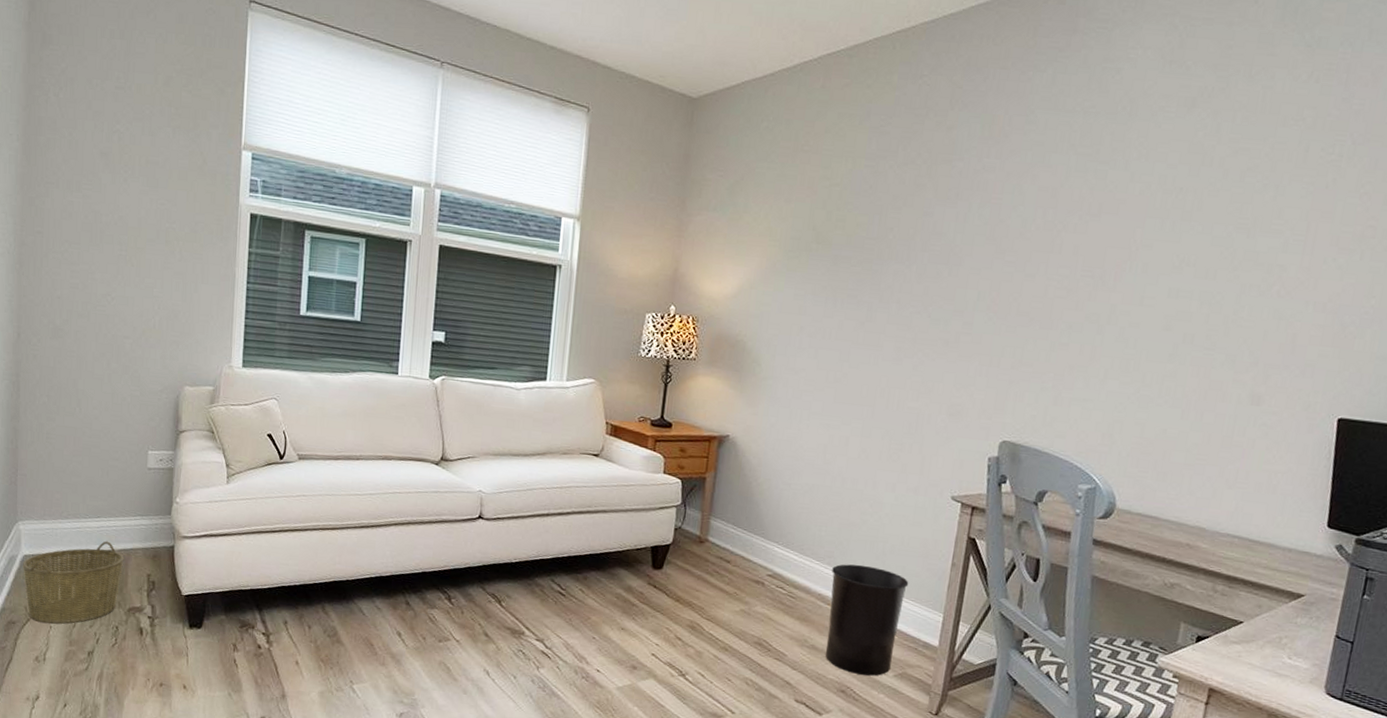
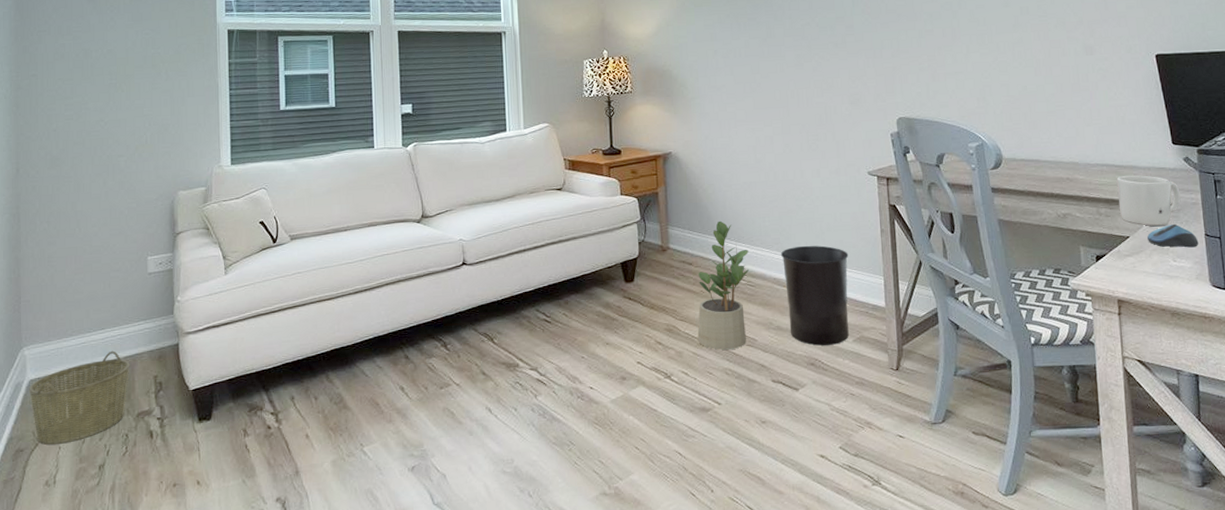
potted plant: none [721,520,796,660] -> present [697,221,749,350]
mug: none [1238,552,1321,618] -> present [1116,175,1181,227]
computer mouse: none [1264,617,1325,648] -> present [1147,224,1199,248]

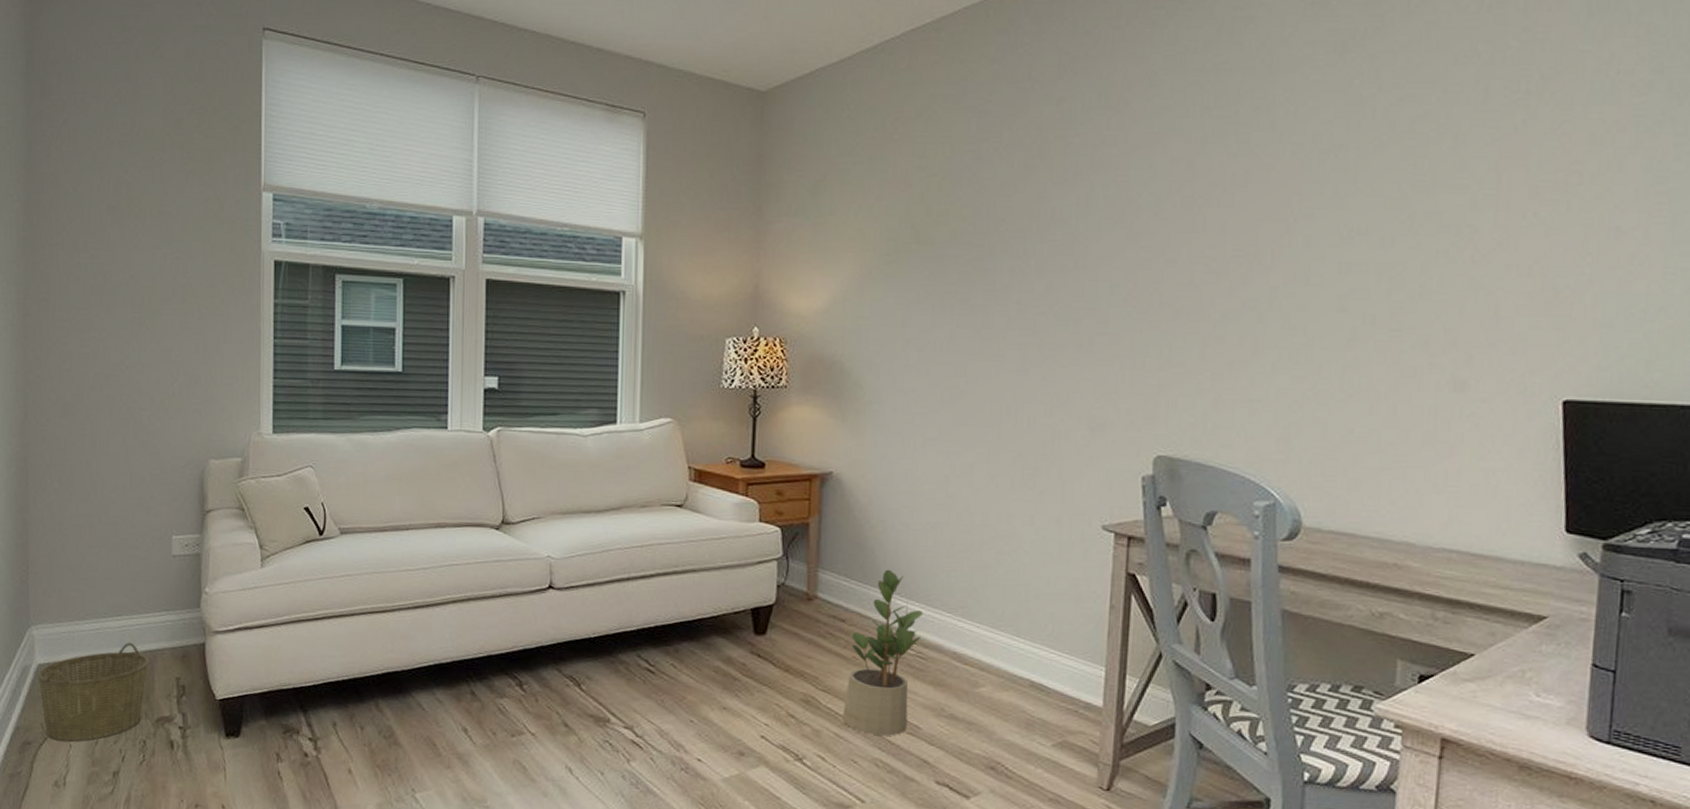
waste bin: present [781,245,849,346] -> none [967,614,1060,747]
mug: present [1116,175,1181,227] -> none [1465,568,1565,646]
computer mouse: present [1147,224,1199,248] -> none [1502,645,1580,681]

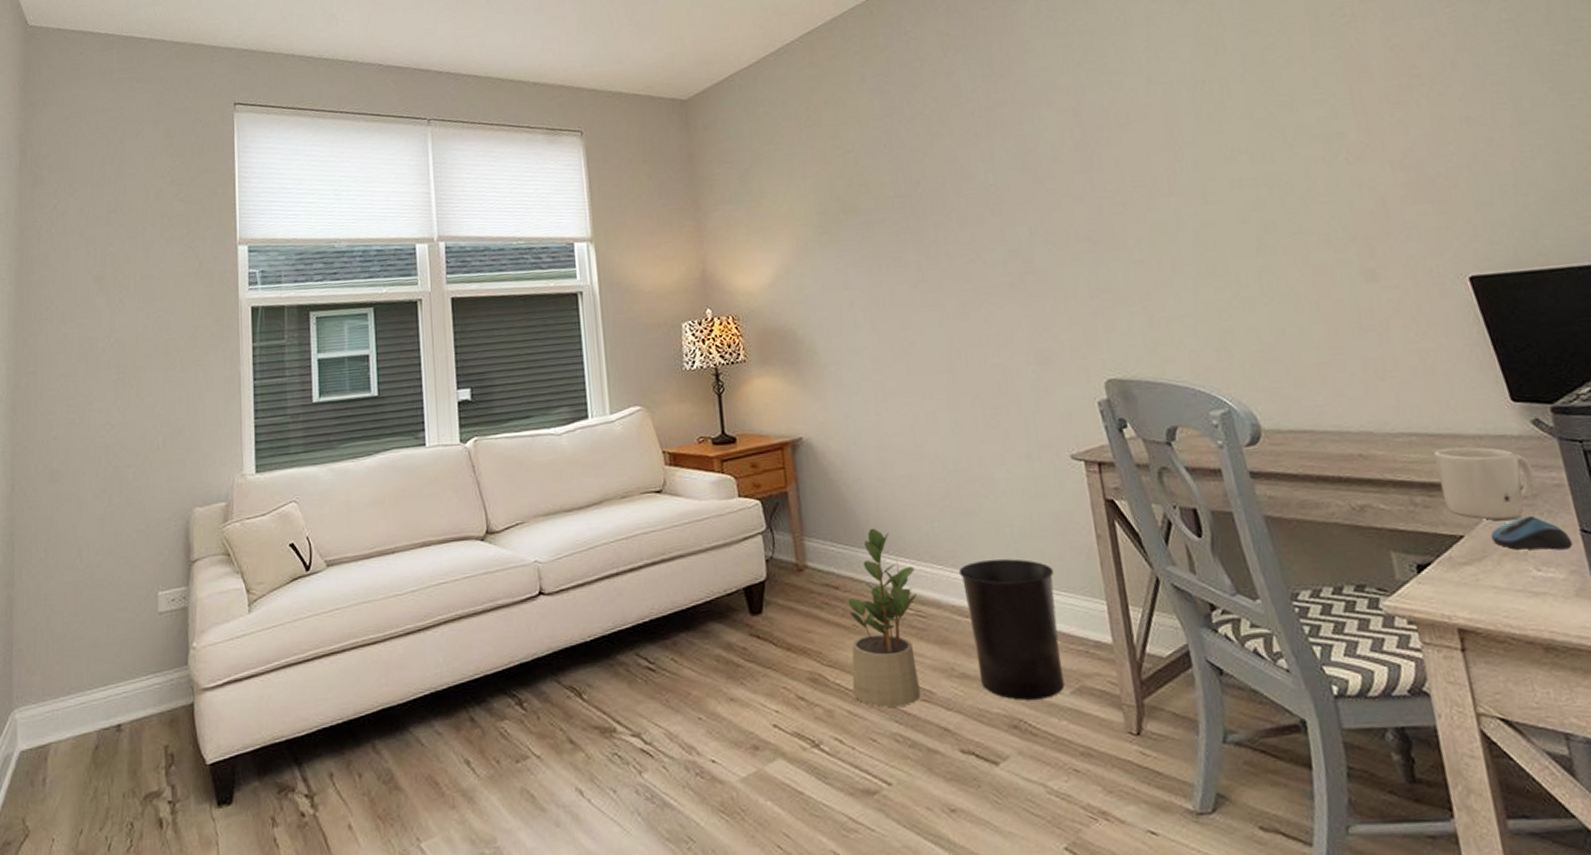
basket: present [37,642,150,742] -> none [19,713,137,836]
waste bin: none [967,614,1060,747] -> present [959,559,1064,700]
mug: none [1465,568,1565,646] -> present [1434,447,1536,521]
computer mouse: none [1502,645,1580,681] -> present [1491,516,1573,550]

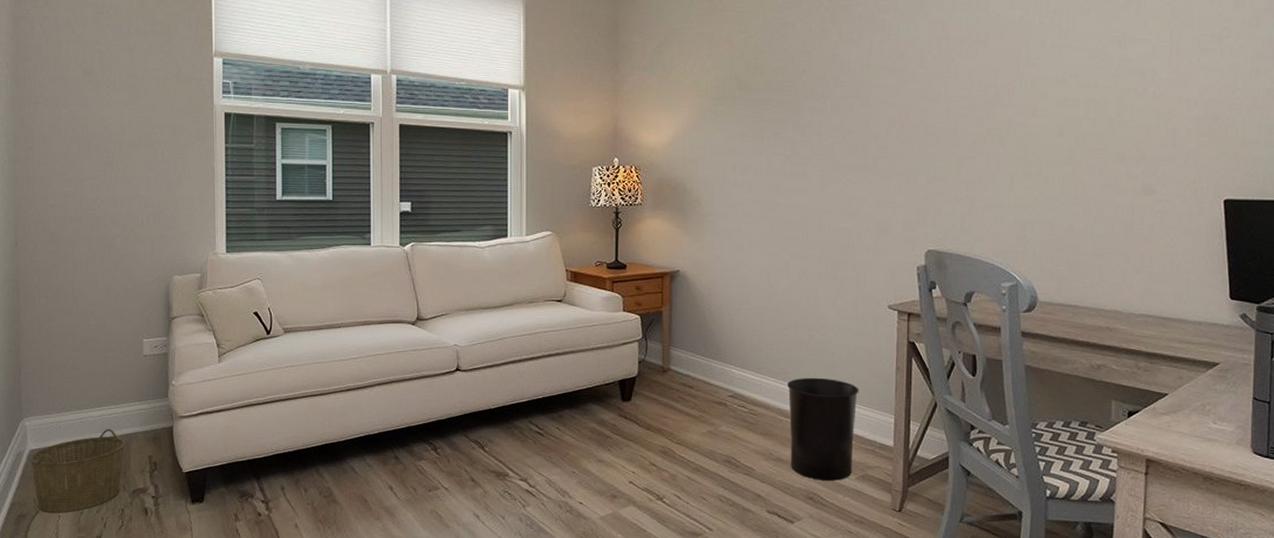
basket: none [19,713,137,836] -> present [30,428,126,513]
potted plant: present [848,528,921,708] -> none [693,345,753,477]
mug: present [1434,447,1536,521] -> none [1160,328,1231,386]
computer mouse: present [1491,516,1573,550] -> none [1188,385,1245,411]

